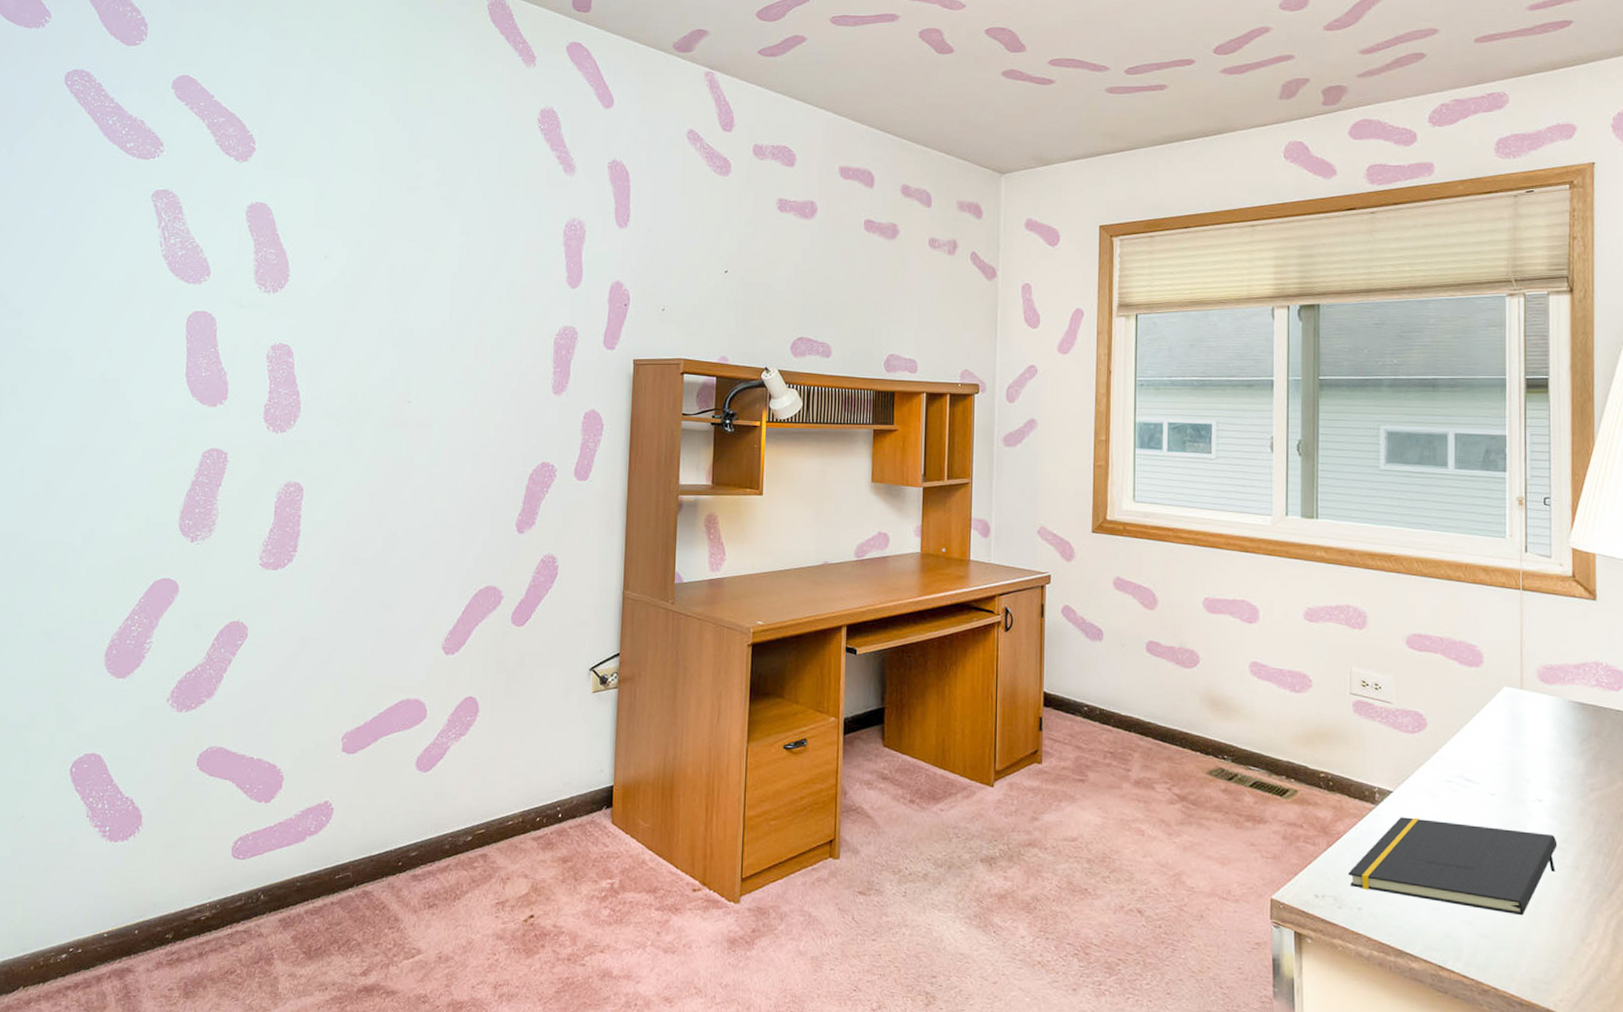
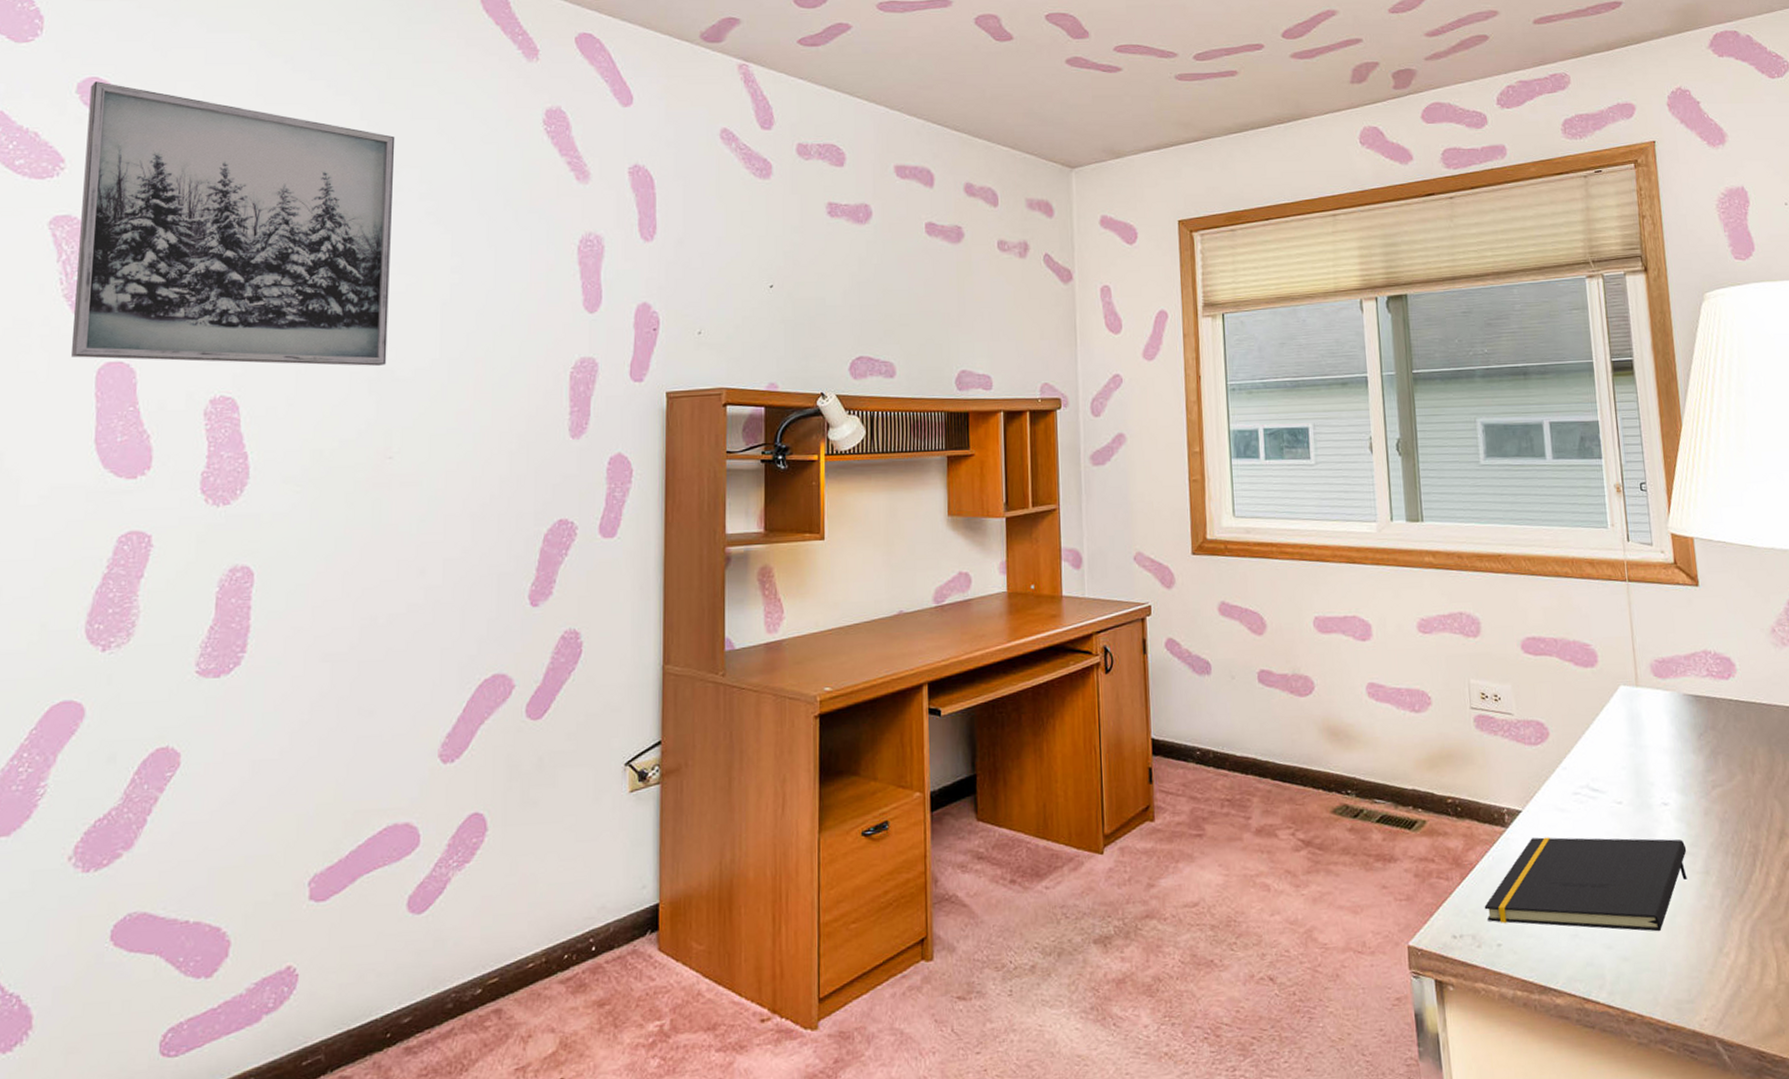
wall art: none [168,79,418,325] -> present [70,81,395,366]

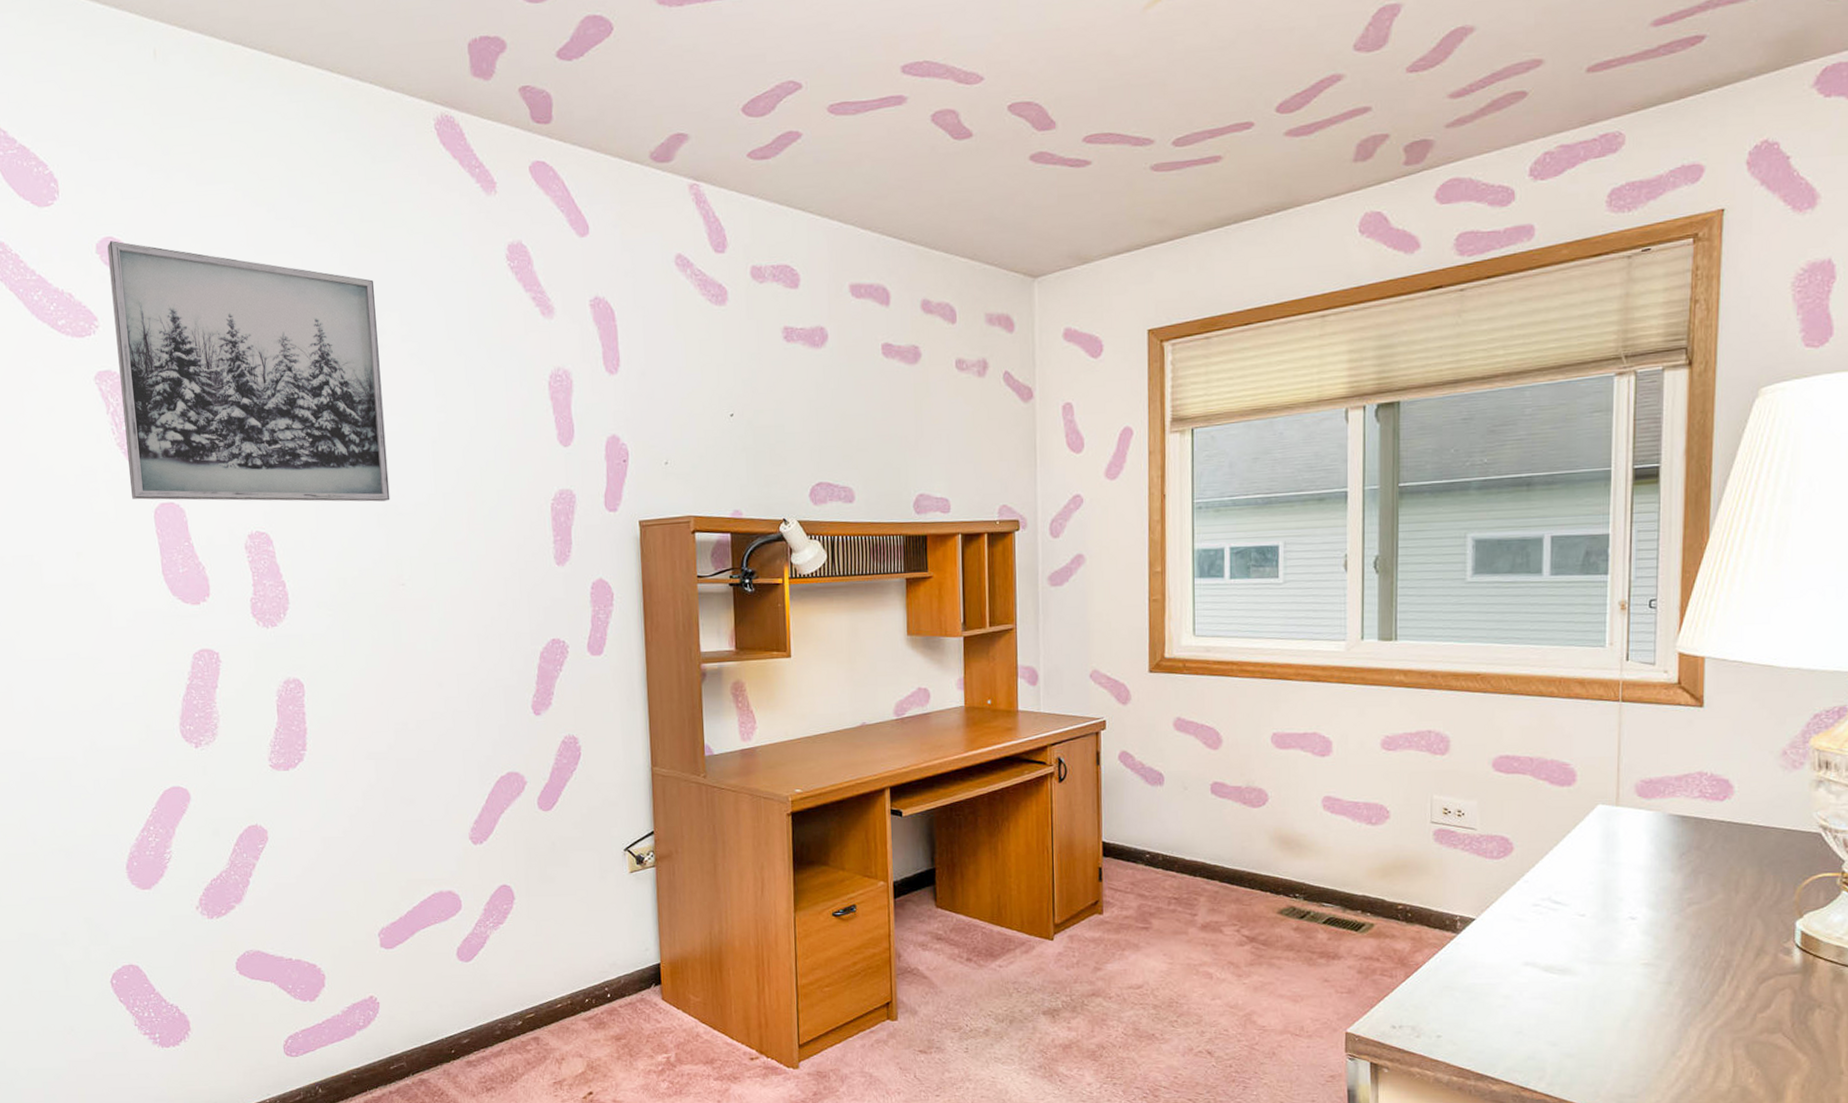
notepad: present [1484,837,1688,932] -> none [1427,943,1650,1034]

